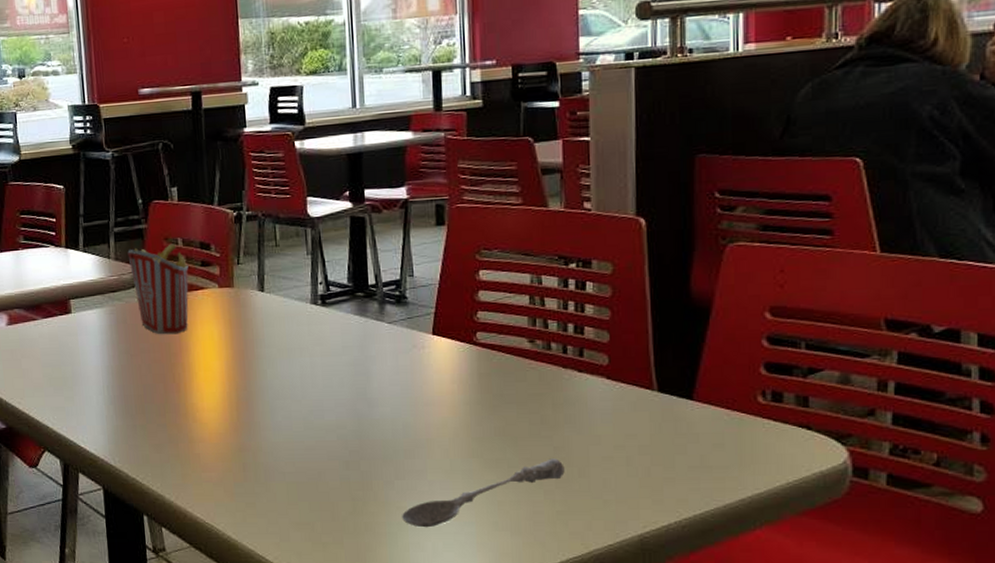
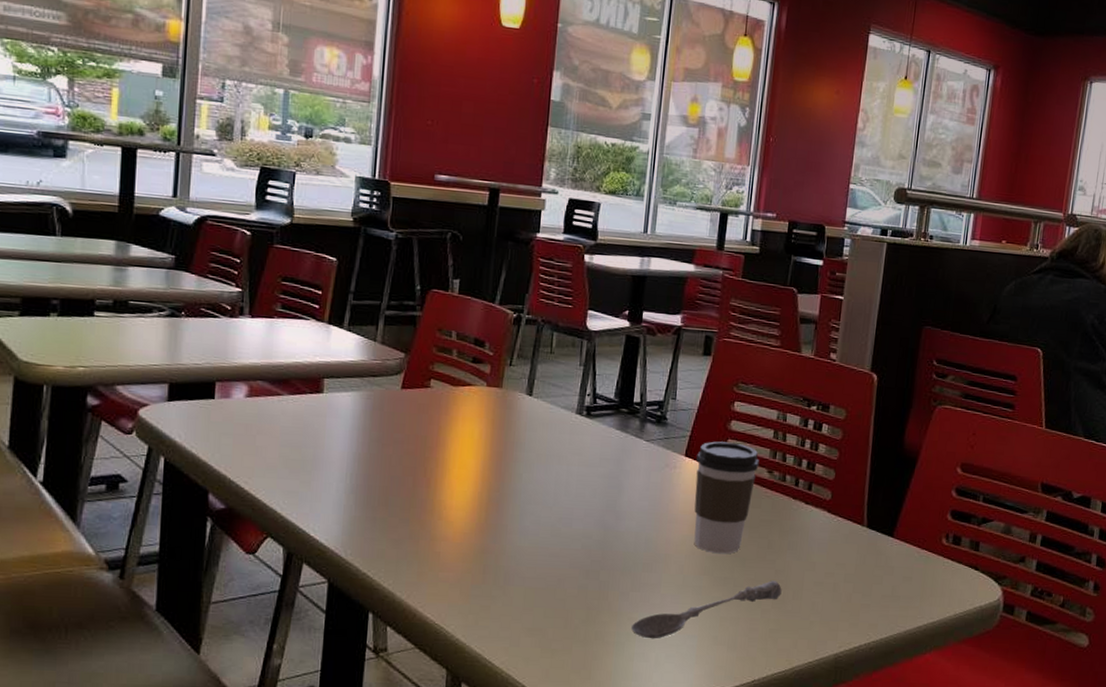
french fries: present [127,243,189,335] -> none [396,335,459,428]
coffee cup: none [445,314,518,434] -> present [694,441,760,554]

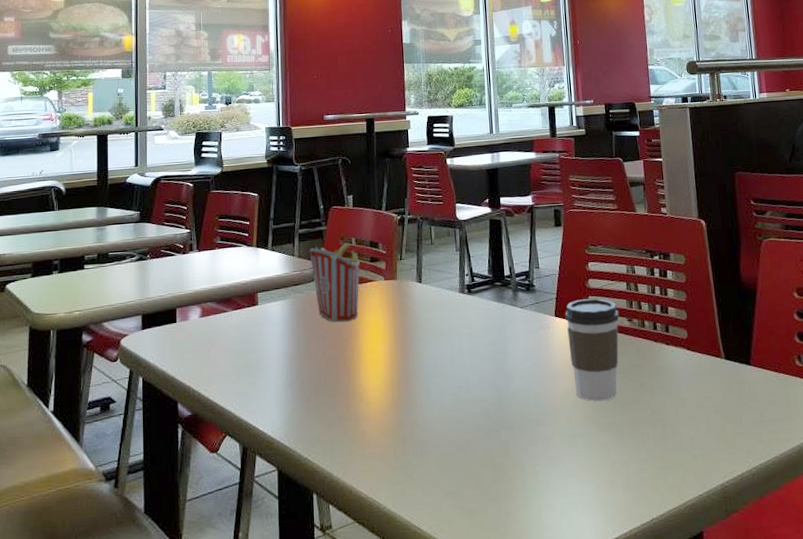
french fries: none [396,335,459,428] -> present [309,242,360,323]
soupspoon: present [631,580,782,639] -> none [535,420,662,490]

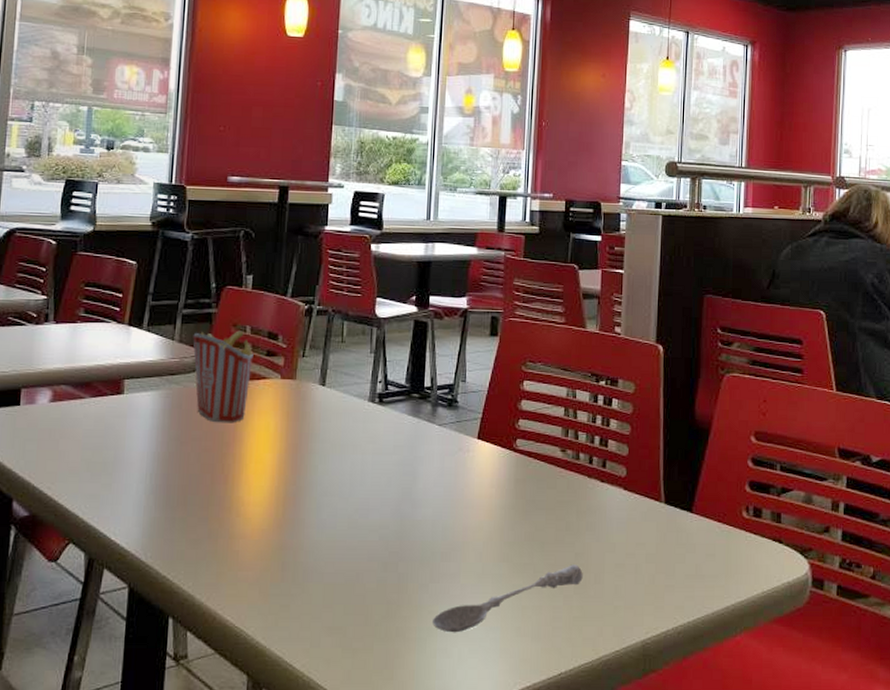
soupspoon: none [535,420,662,490] -> present [433,564,583,633]
coffee cup: present [565,298,619,402] -> none [489,422,552,539]

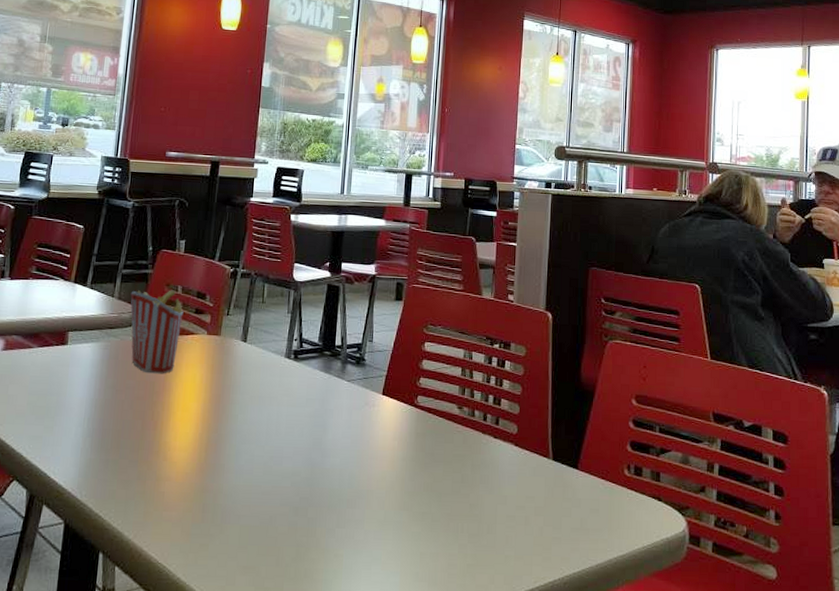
soupspoon: present [433,564,583,633] -> none [338,515,477,576]

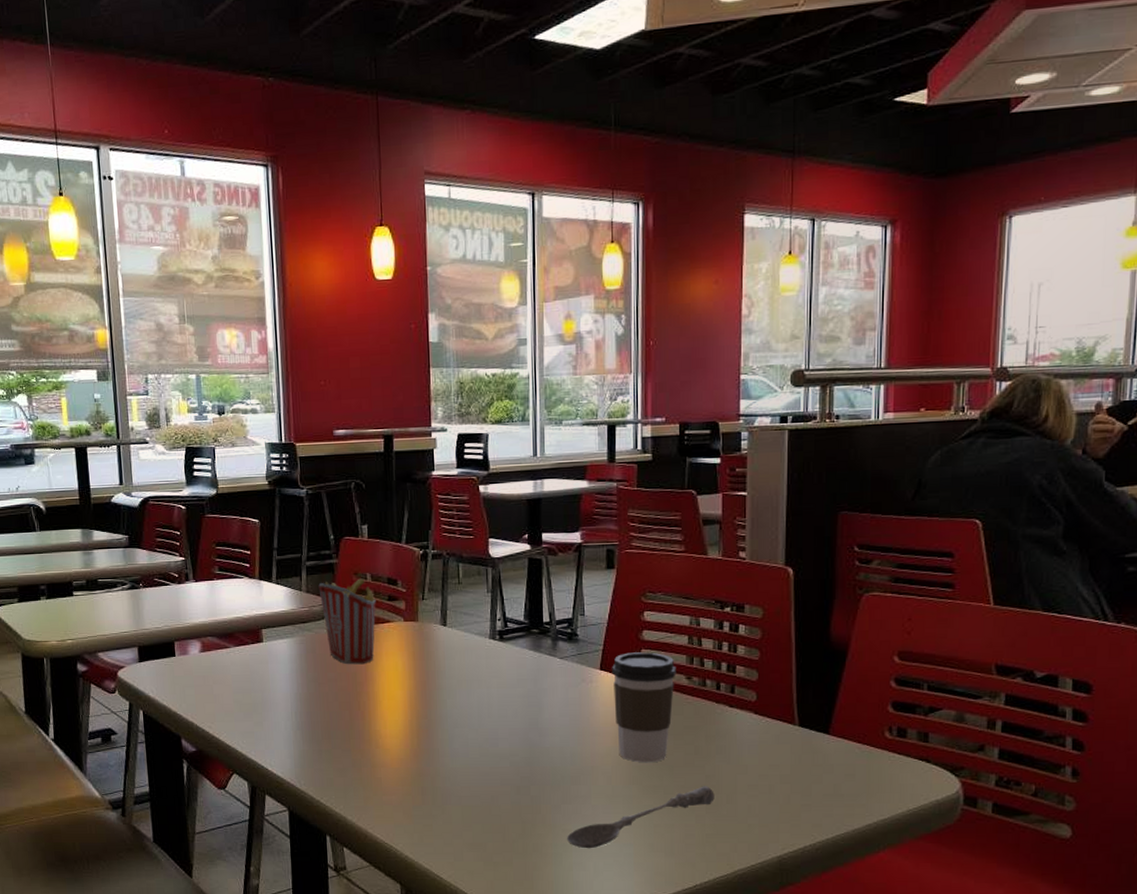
soupspoon: none [338,515,477,576] -> present [567,786,715,849]
coffee cup: none [392,380,450,489] -> present [612,652,677,763]

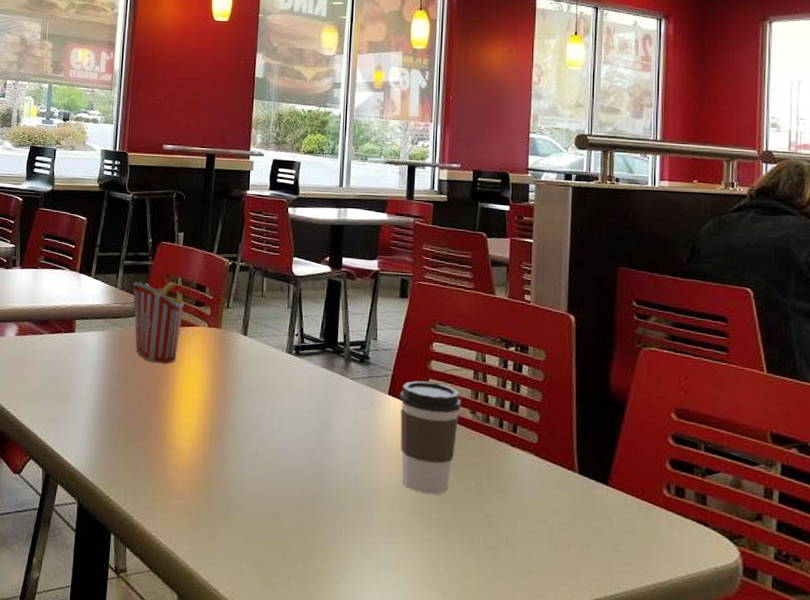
soupspoon: present [567,786,715,849] -> none [346,525,494,579]

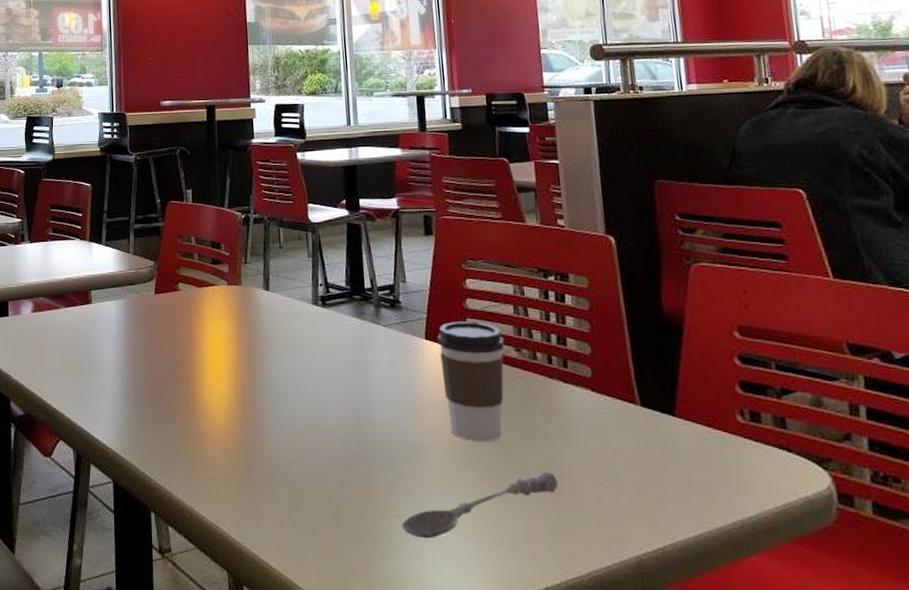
french fries: present [132,281,184,365] -> none [145,241,201,328]
soupspoon: none [346,525,494,579] -> present [402,470,558,539]

